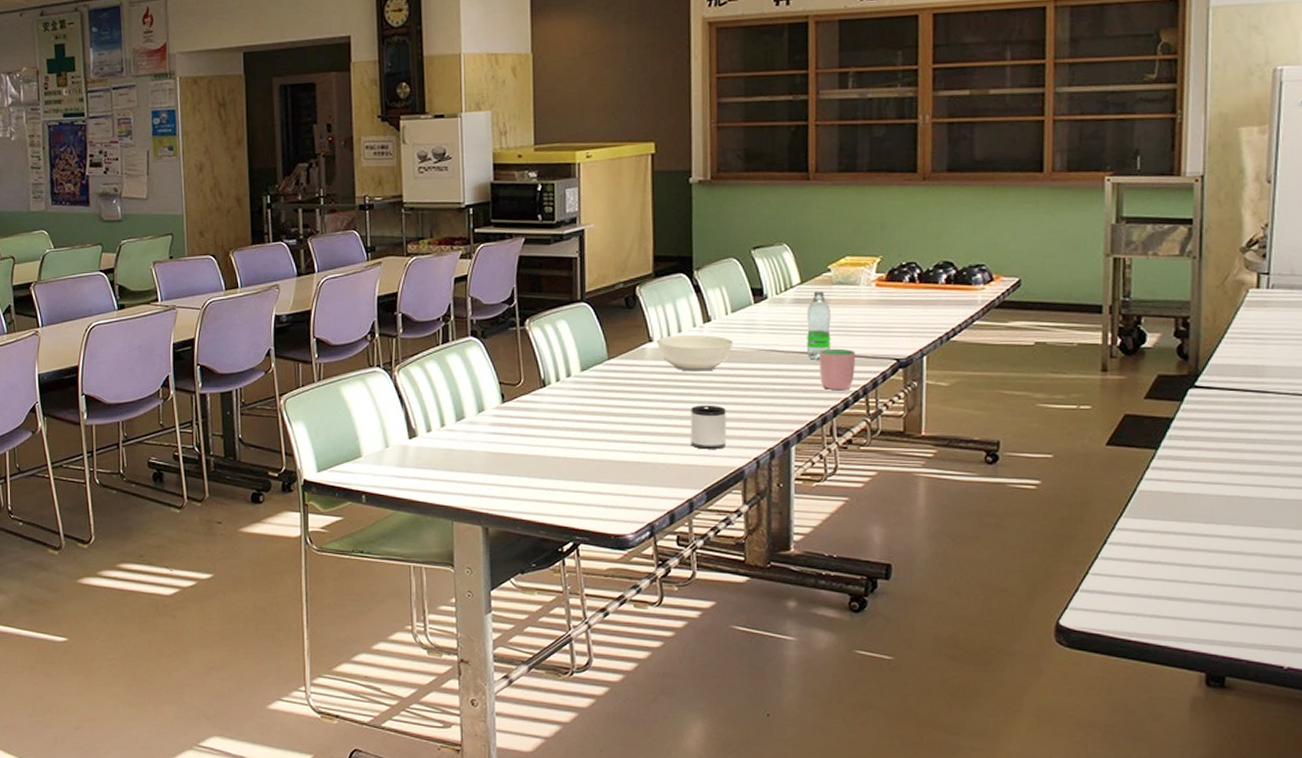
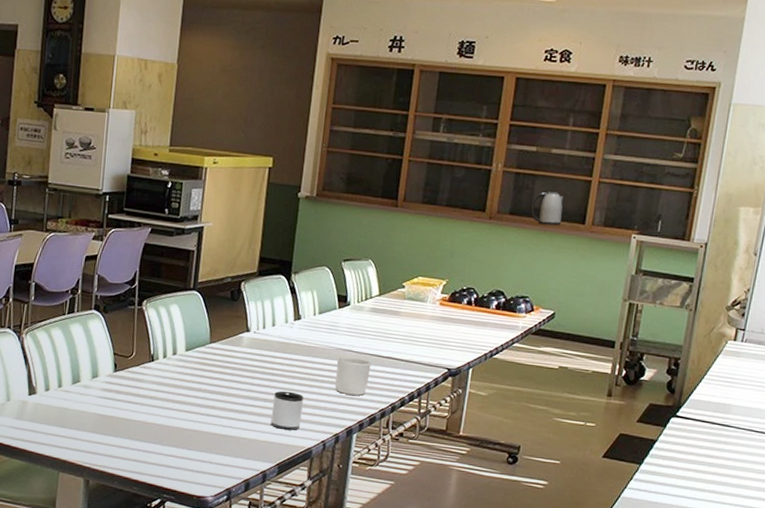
bowl: present [657,335,733,372] -> none [253,328,317,363]
mug: none [760,357,802,401] -> present [335,356,371,396]
bottle: present [806,291,831,360] -> none [376,303,400,363]
cup: present [818,348,856,391] -> none [384,353,416,391]
kettle: none [972,138,1014,179] -> present [530,190,564,226]

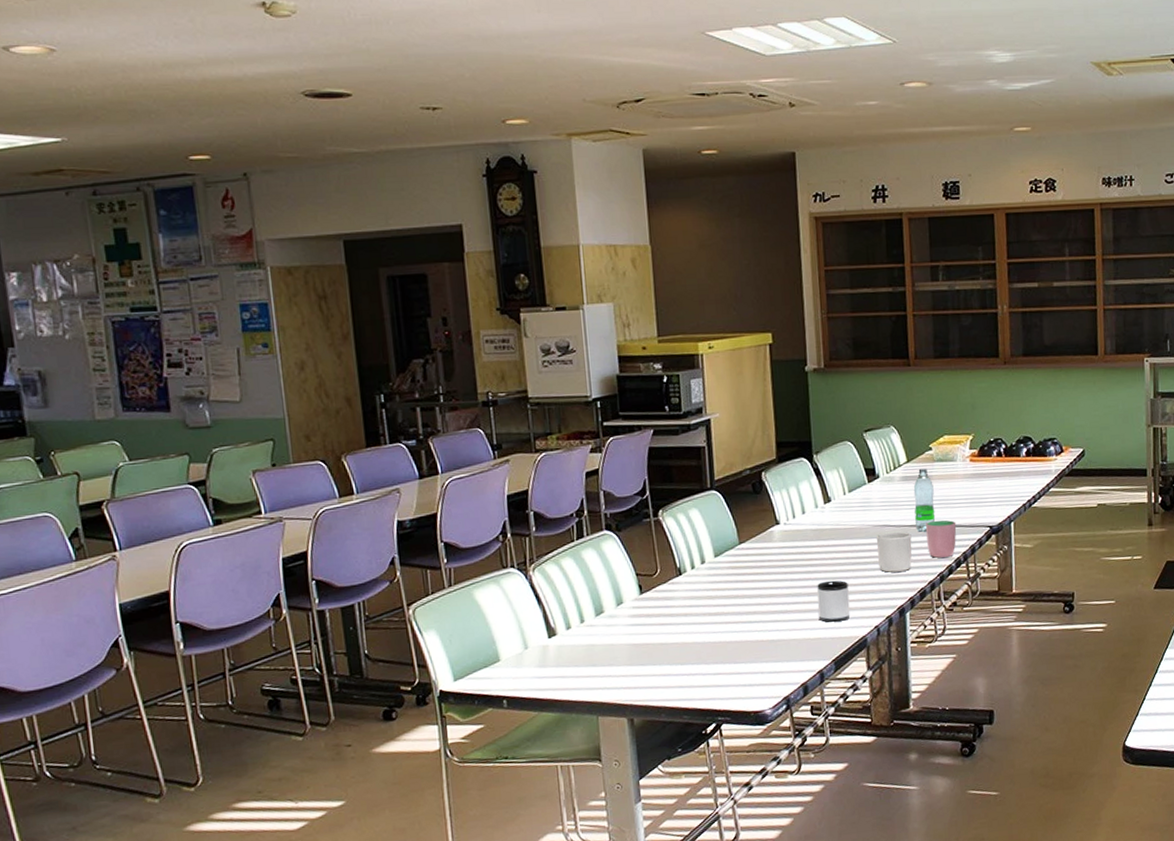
bottle: none [376,303,400,363] -> present [913,468,936,532]
cup: none [384,353,416,391] -> present [925,520,957,559]
kettle: present [530,190,564,226] -> none [1042,325,1075,362]

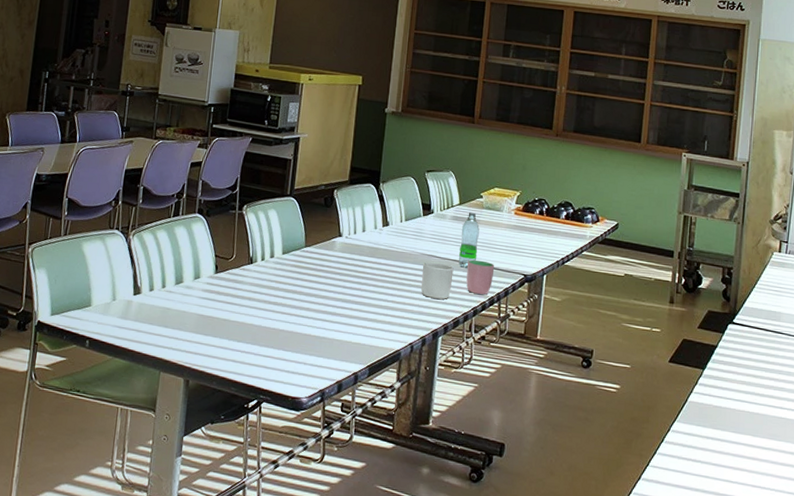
mug: present [817,580,851,623] -> none [361,294,392,333]

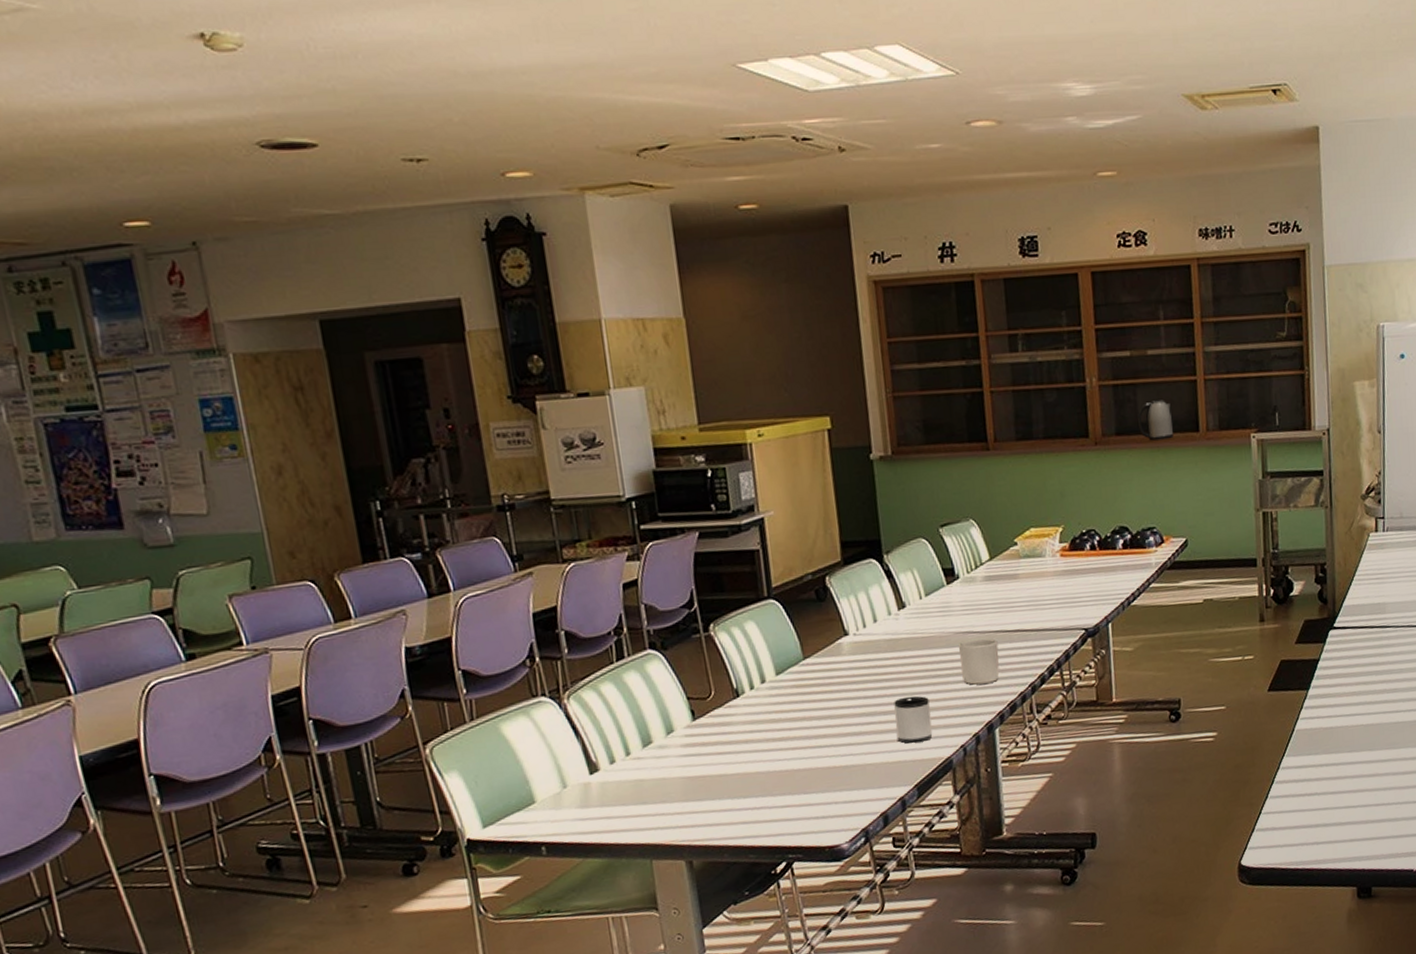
mug: none [361,294,392,333] -> present [894,695,933,744]
bottle: present [458,212,480,268] -> none [998,565,1024,638]
cup: present [466,259,495,295] -> none [1012,623,1048,667]
kettle: none [592,112,620,144] -> present [1136,399,1174,441]

